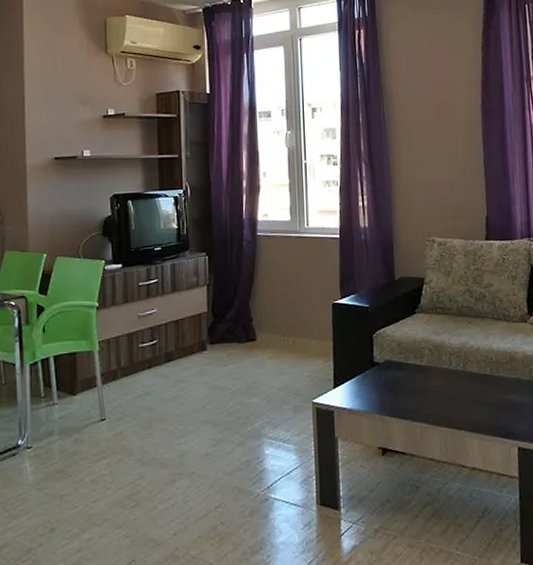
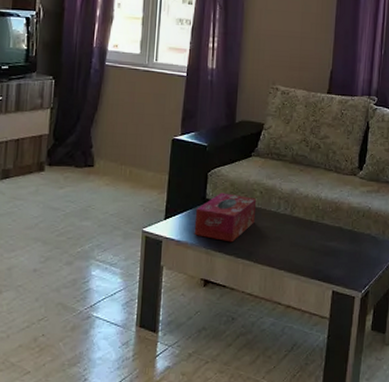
tissue box: none [365,354,427,406] -> present [194,192,257,243]

